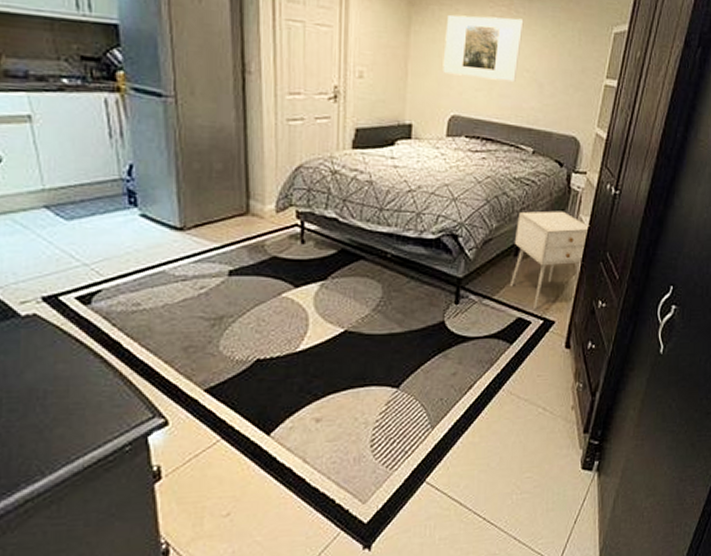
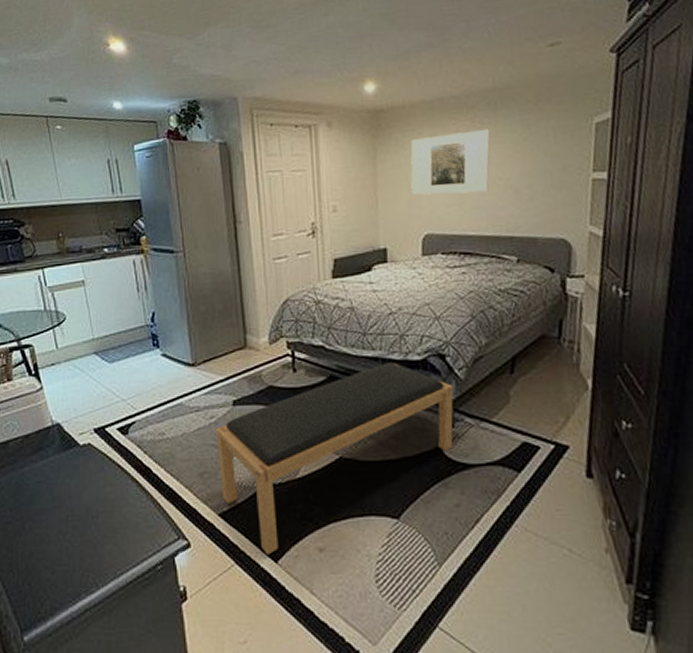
bench: none [206,240,462,429] -> present [216,363,454,555]
nightstand: present [511,210,590,310] -> none [508,320,598,433]

